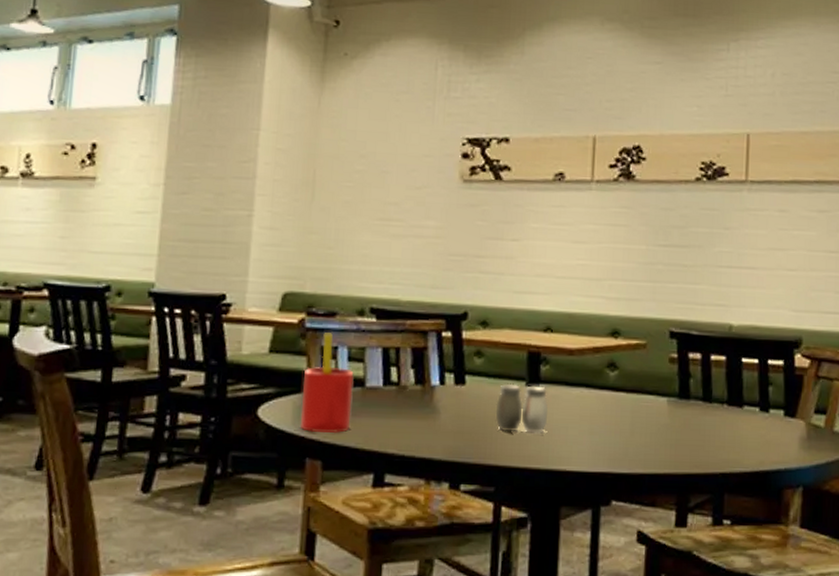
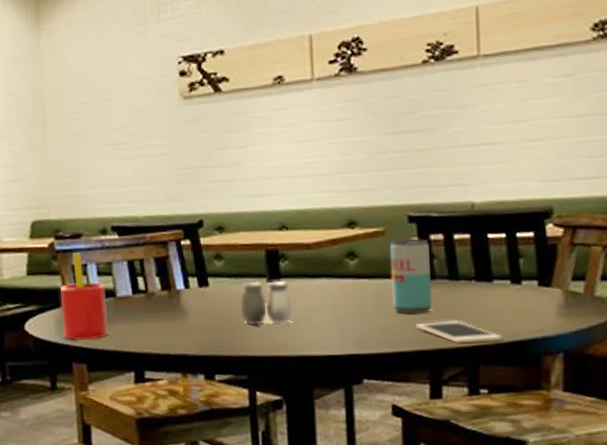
beverage can: none [648,354,687,435] -> present [389,238,432,314]
cell phone: none [668,444,748,471] -> present [416,321,503,344]

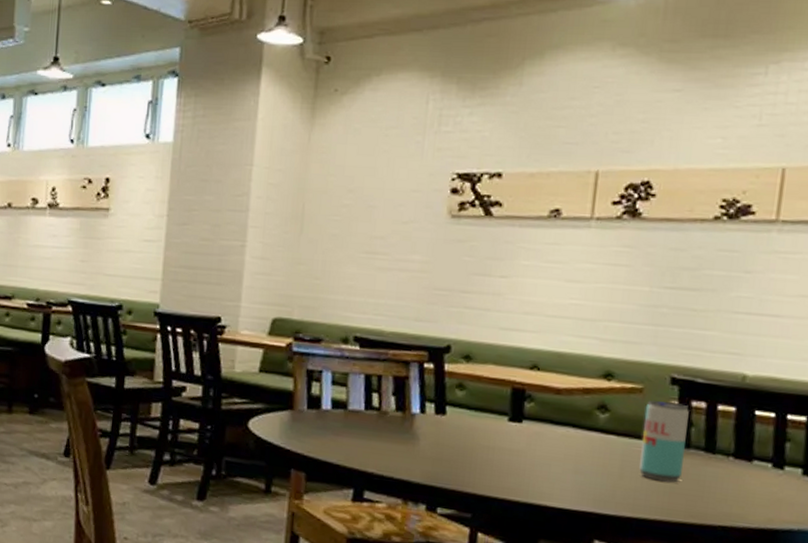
straw: present [60,252,108,340] -> none [286,357,337,450]
salt and pepper shaker: present [240,280,293,326] -> none [474,416,532,468]
cell phone: present [416,321,503,344] -> none [661,492,754,526]

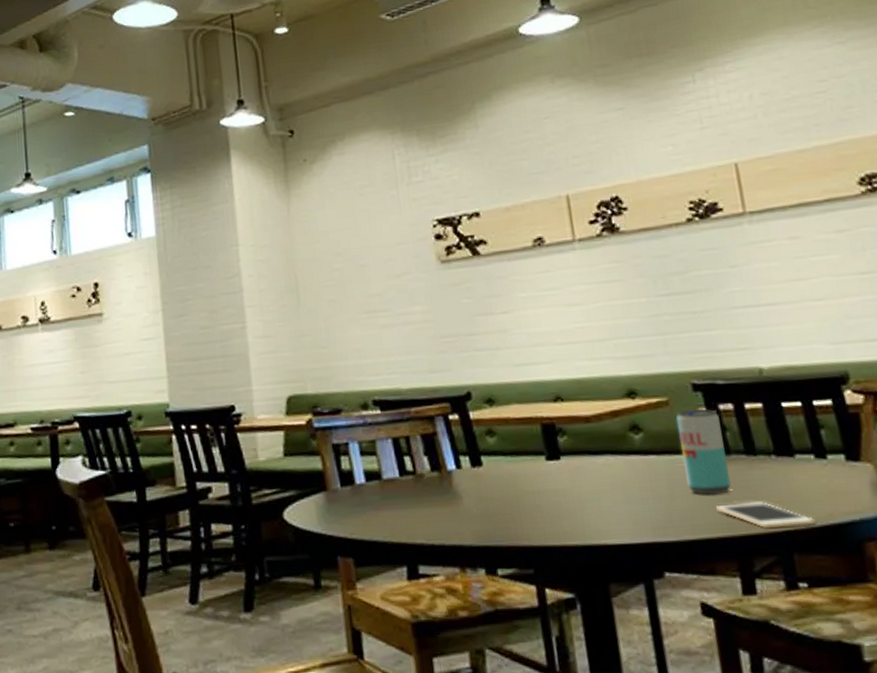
cell phone: none [661,492,754,526] -> present [716,502,816,529]

